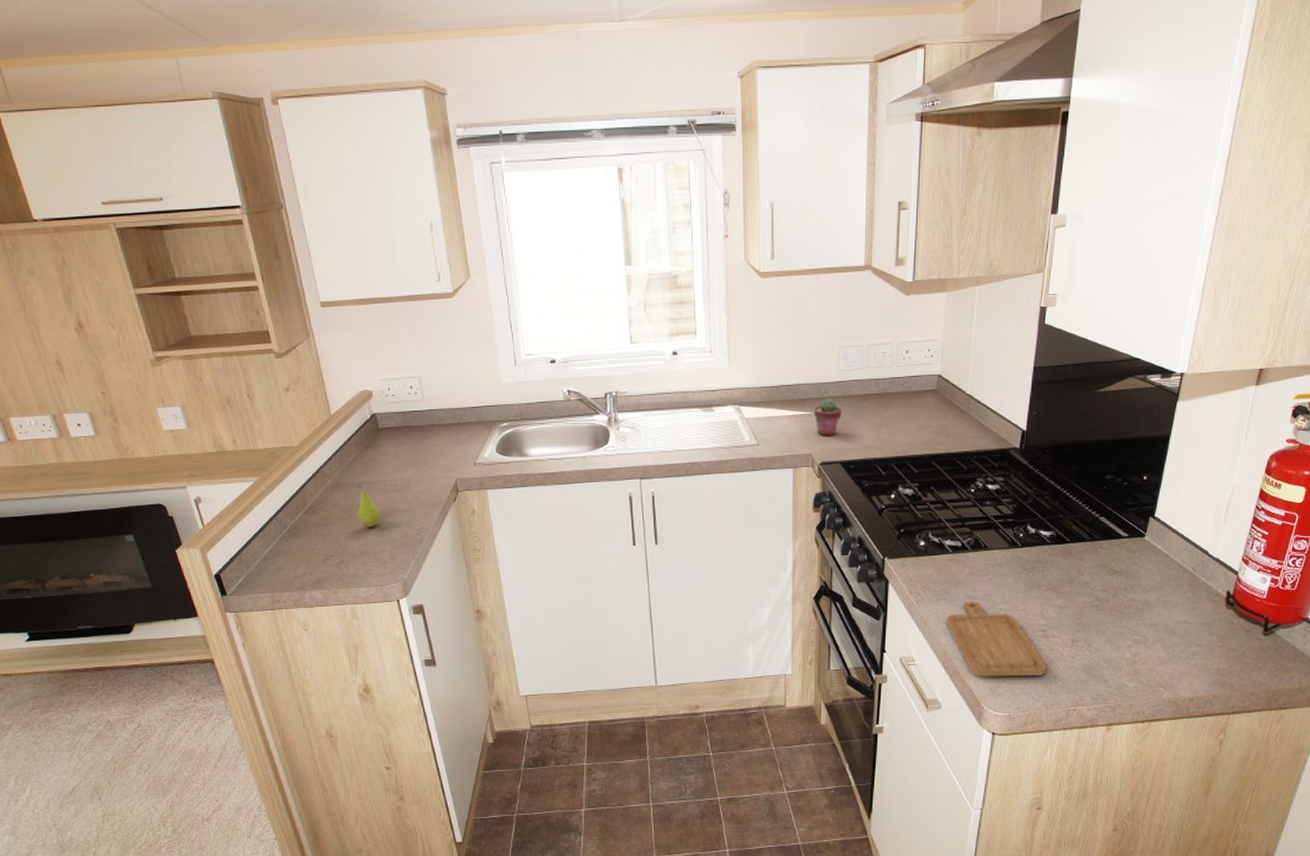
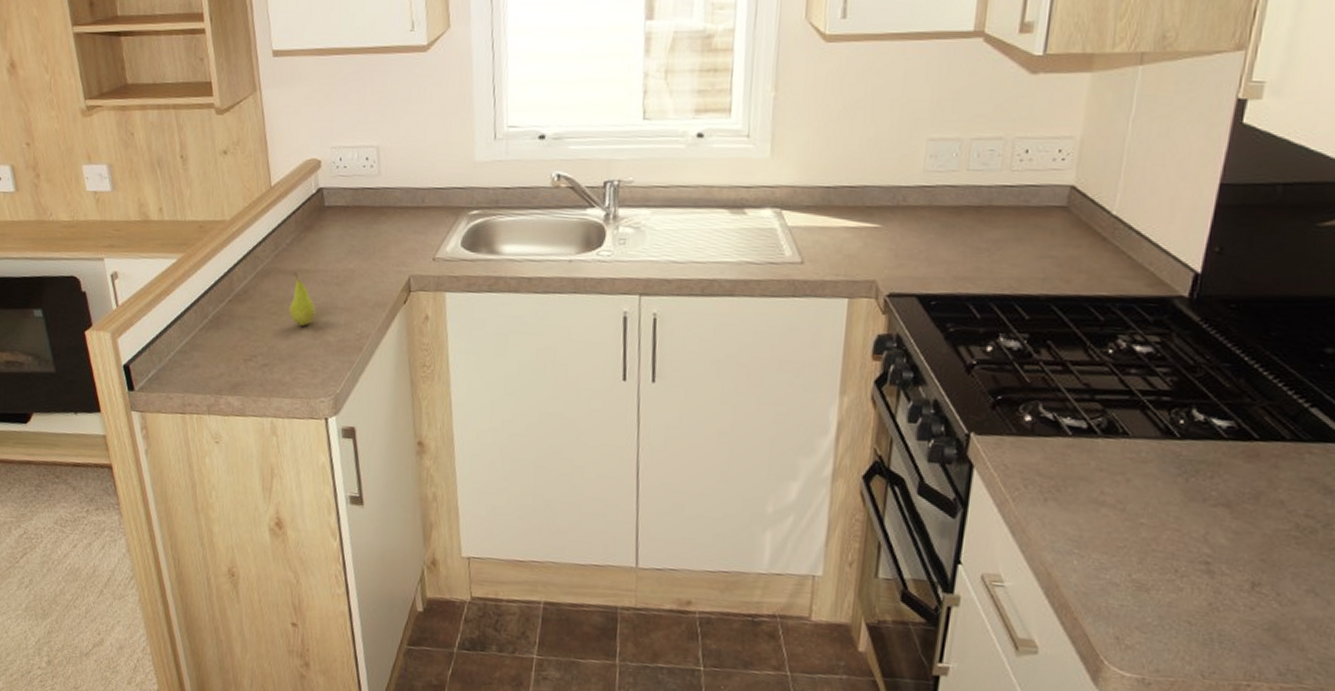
potted succulent: present [813,397,842,436] -> none [883,207,925,259]
chopping board: present [946,602,1047,677] -> none [1054,507,1208,630]

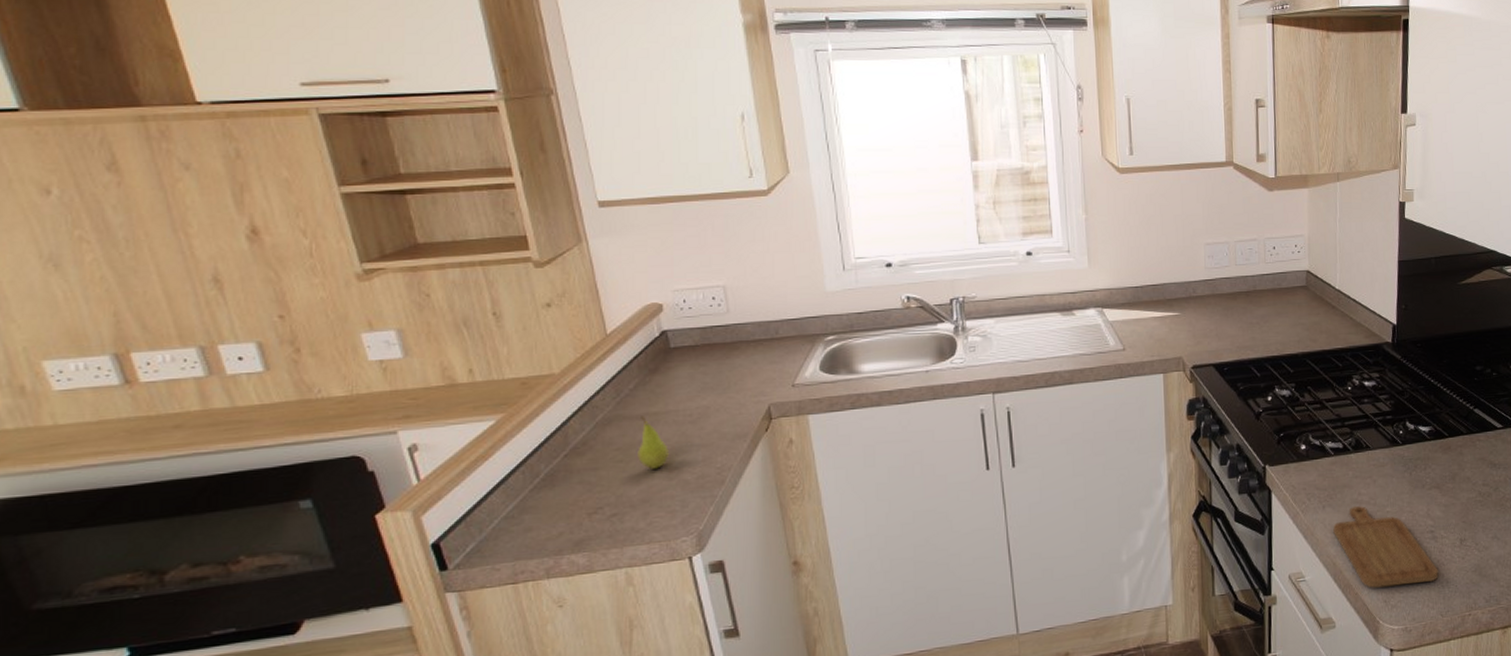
chopping board: none [1054,507,1208,630] -> present [1333,506,1439,588]

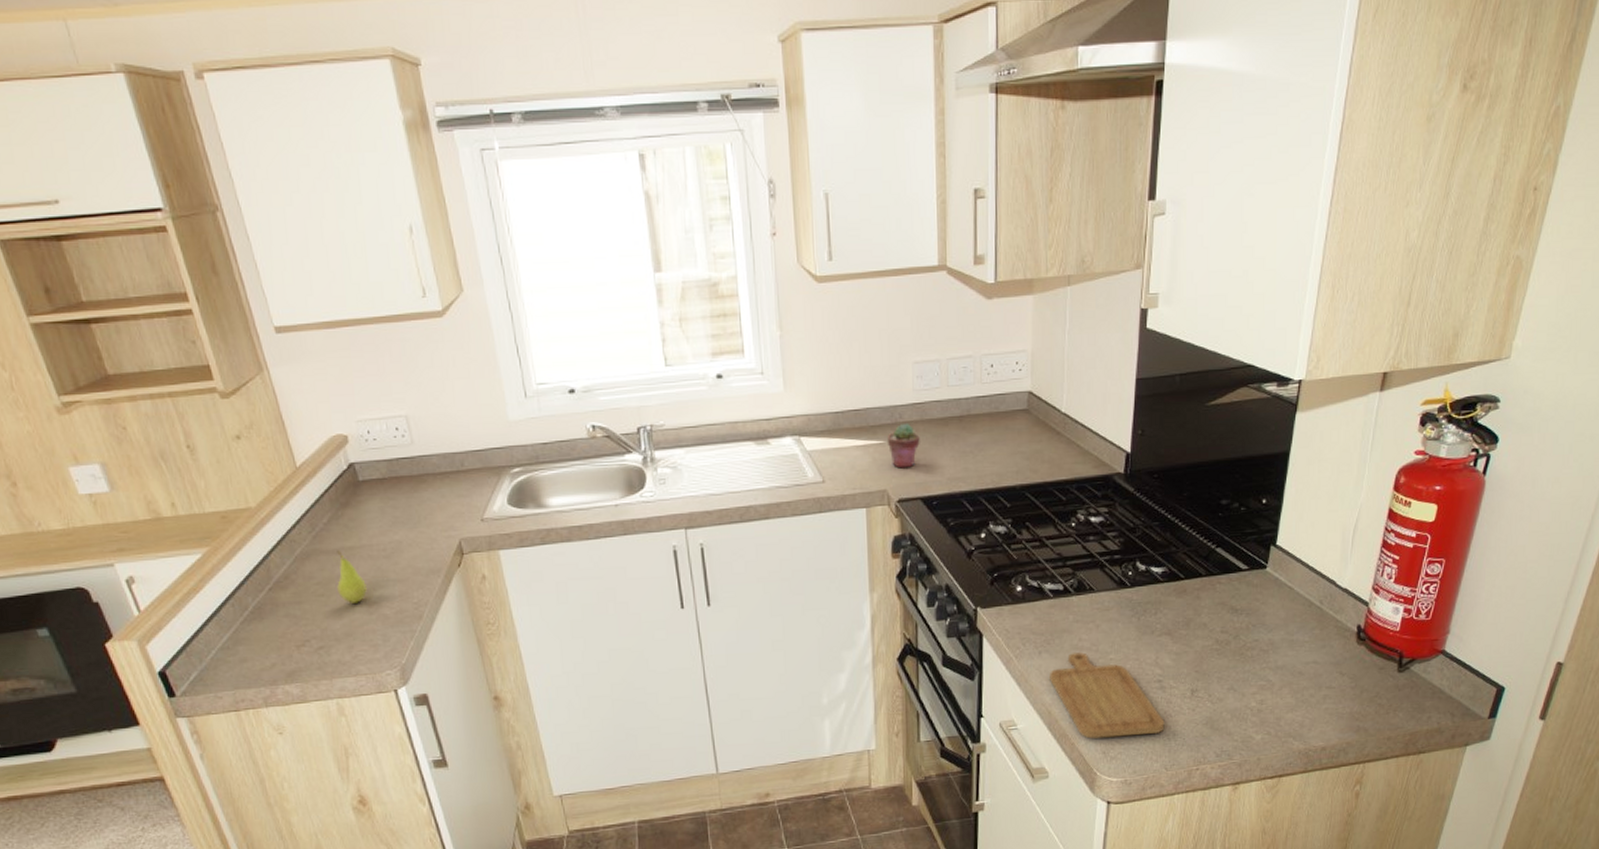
potted succulent: none [1182,297,1212,338] -> present [886,422,920,469]

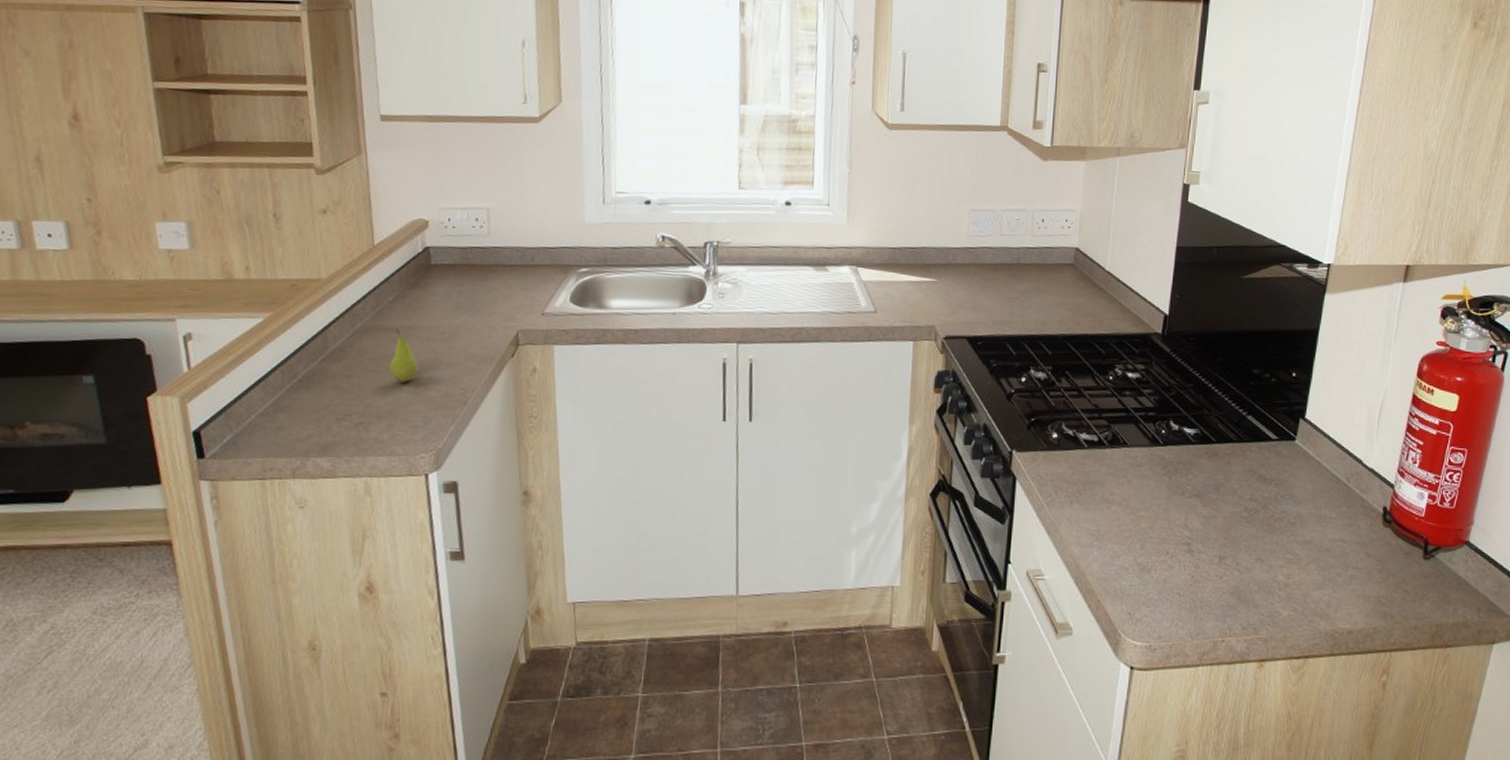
potted succulent: present [886,422,920,469] -> none [939,264,971,308]
chopping board: present [1050,652,1165,739] -> none [1079,506,1192,600]

